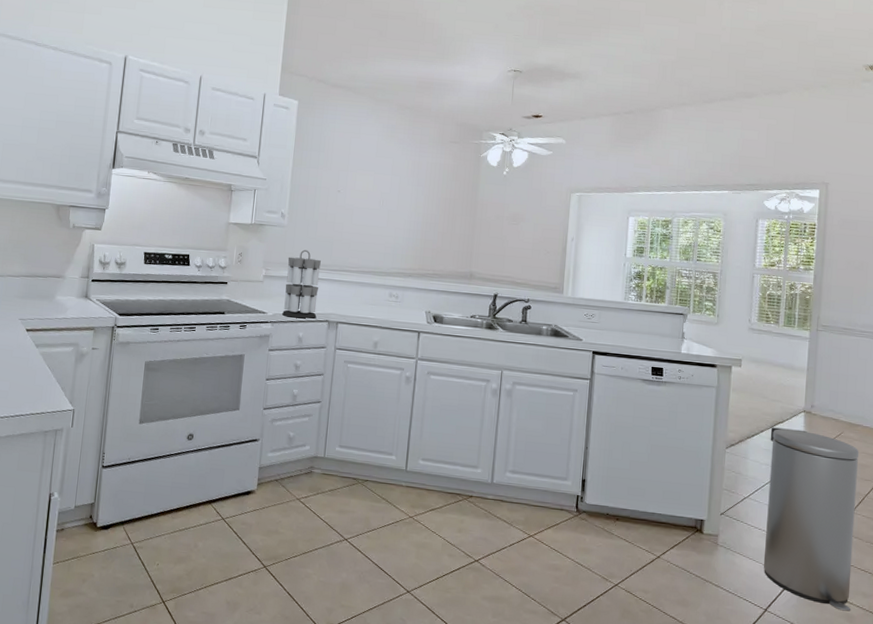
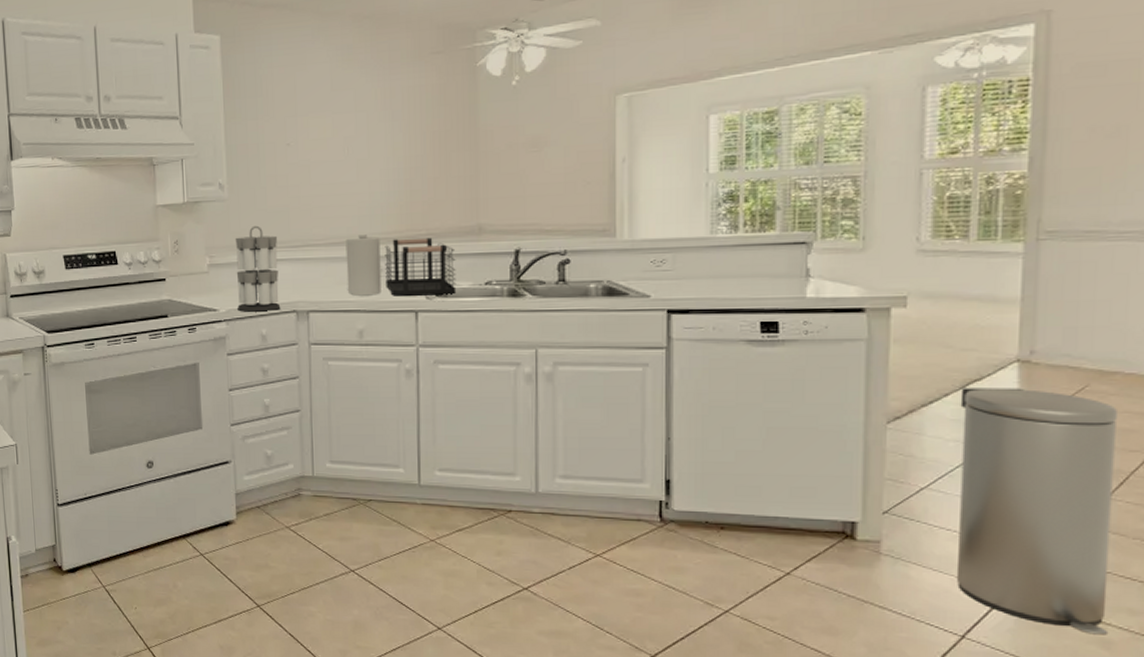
paper towel holder: none [369,267,399,316] -> present [345,234,381,296]
dish rack: none [398,274,452,322] -> present [385,237,457,296]

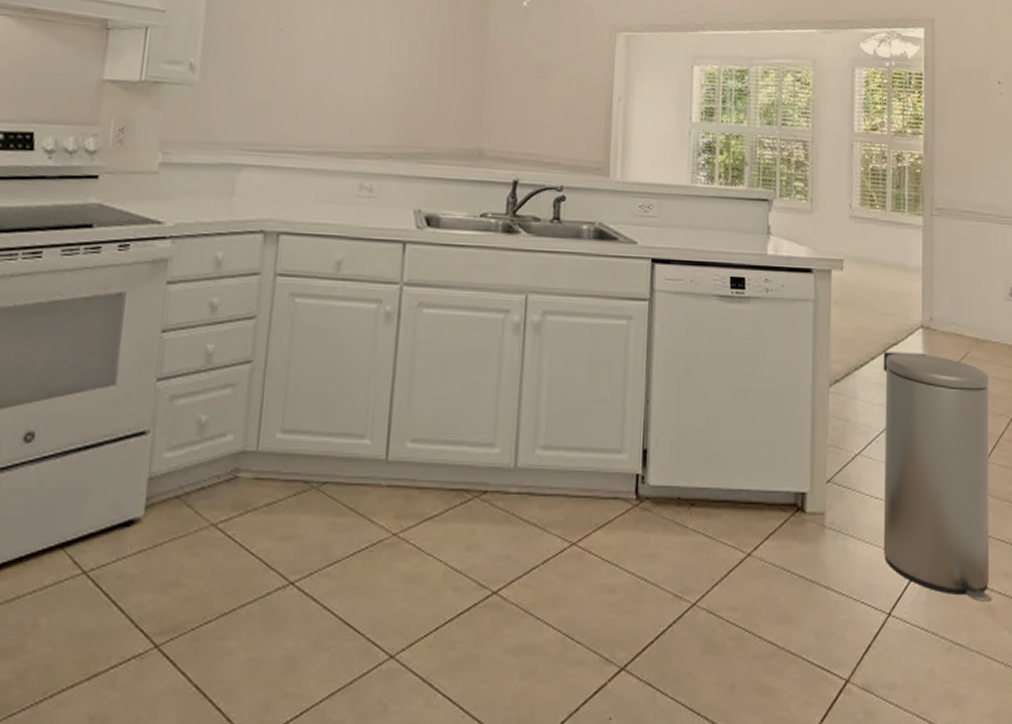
spice rack: present [235,225,281,312] -> none [189,120,253,230]
paper towel holder: present [345,234,381,296] -> none [328,145,373,220]
dish rack: present [385,237,457,296] -> none [373,154,453,226]

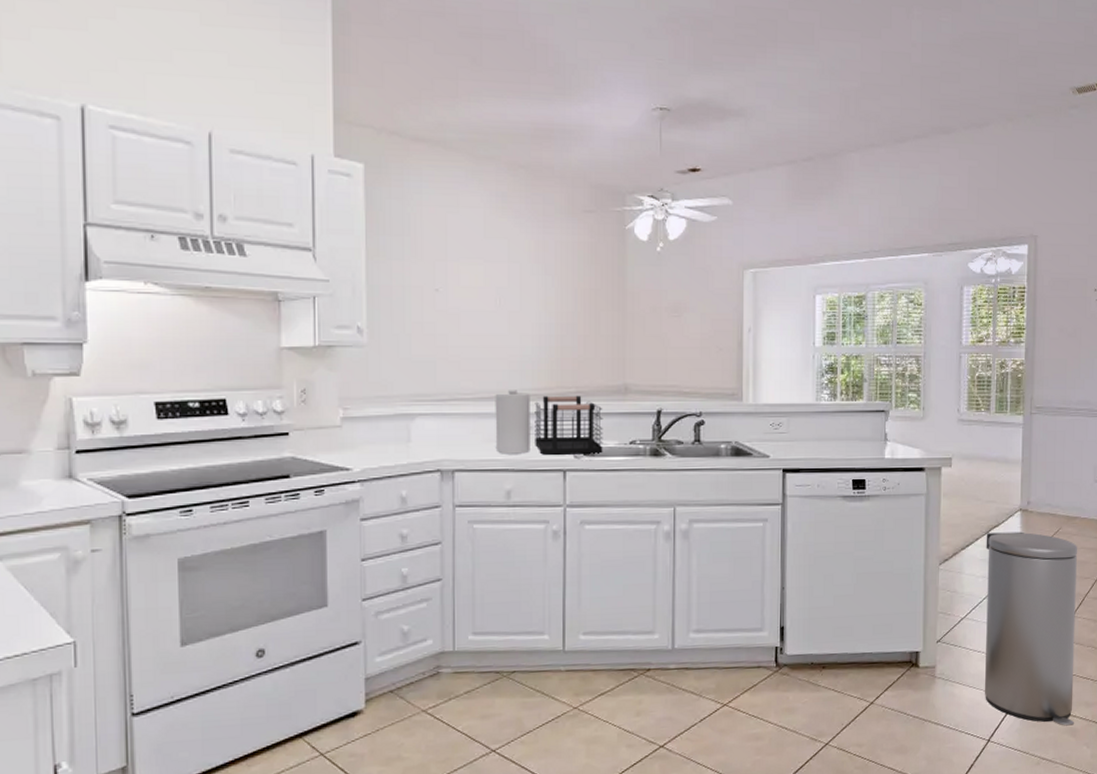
paper towel holder: none [328,145,373,220] -> present [495,390,530,454]
dish rack: none [373,154,453,226] -> present [535,395,603,455]

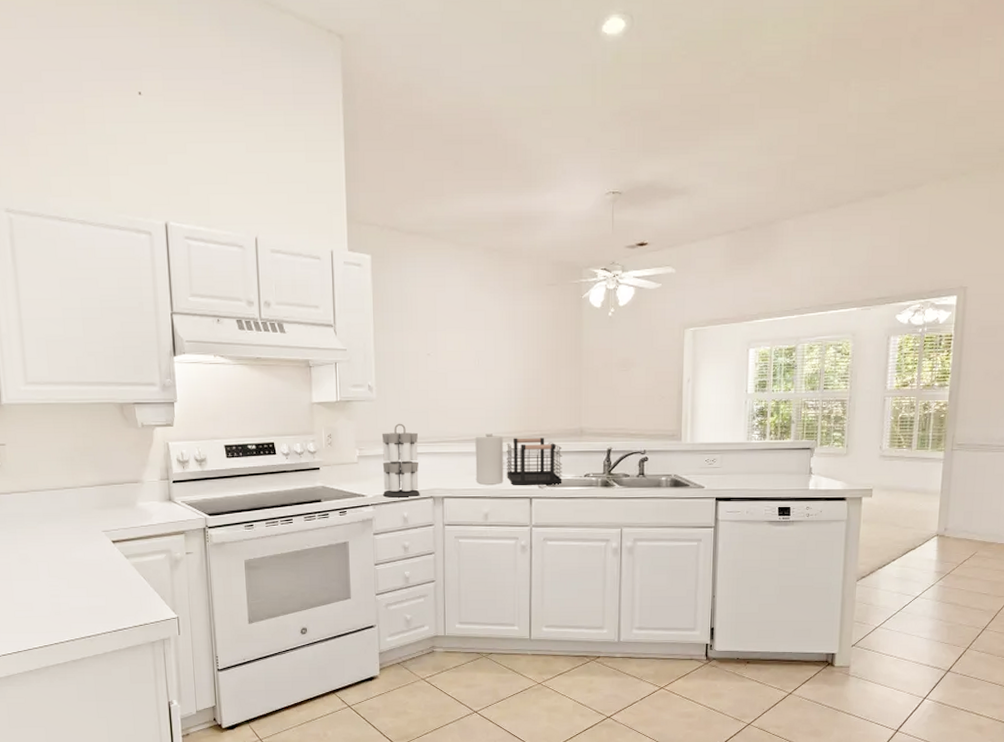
spice rack: none [373,376,424,472] -> present [381,423,420,498]
pedal bin: present [984,531,1078,726] -> none [894,554,993,723]

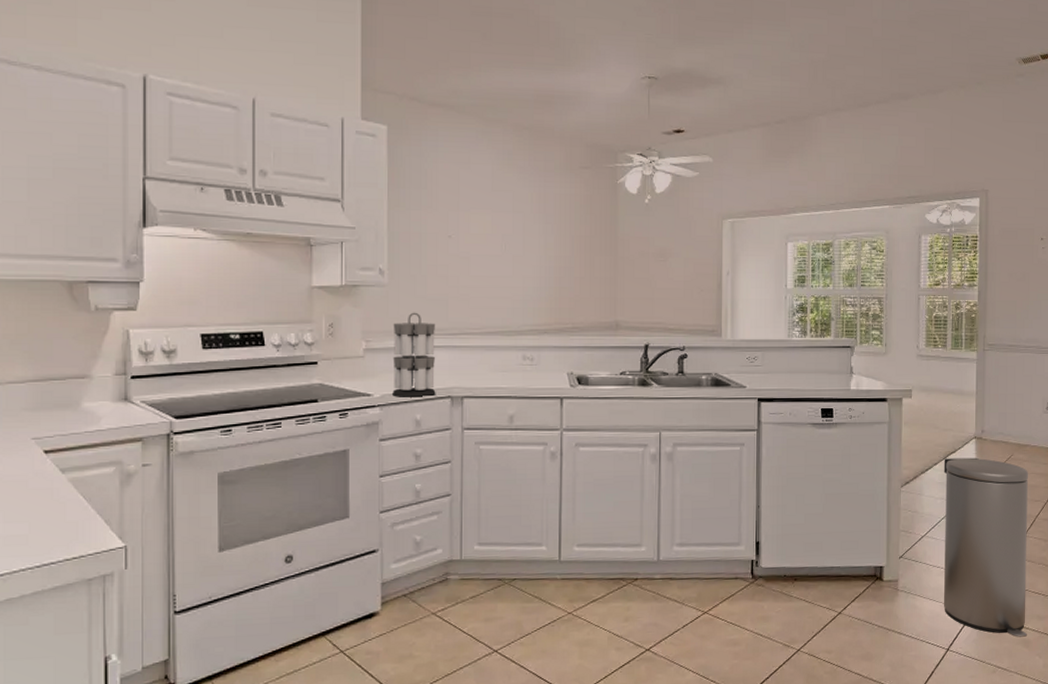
paper towel holder: present [475,433,503,485] -> none [500,325,531,383]
dish rack: present [507,437,563,485] -> none [535,331,597,384]
pedal bin: none [894,554,993,723] -> present [943,457,1029,638]

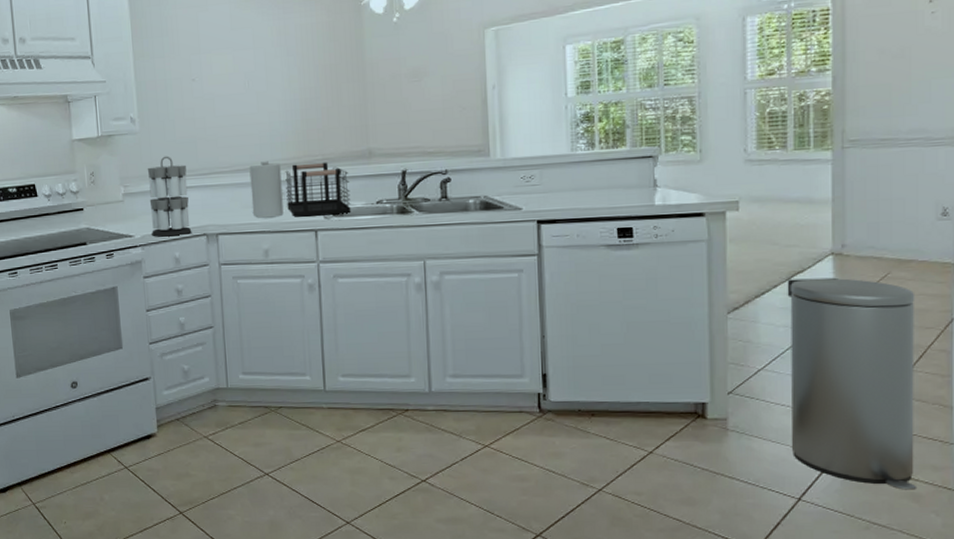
paper towel holder: none [500,325,531,383] -> present [249,161,284,218]
dish rack: none [535,331,597,384] -> present [285,162,351,217]

